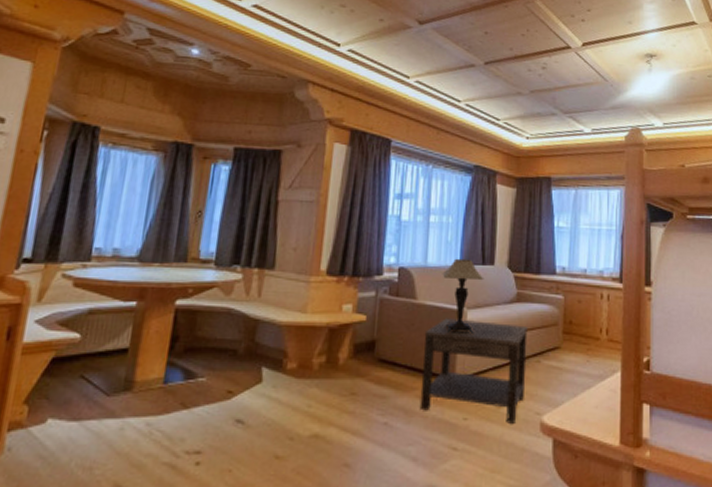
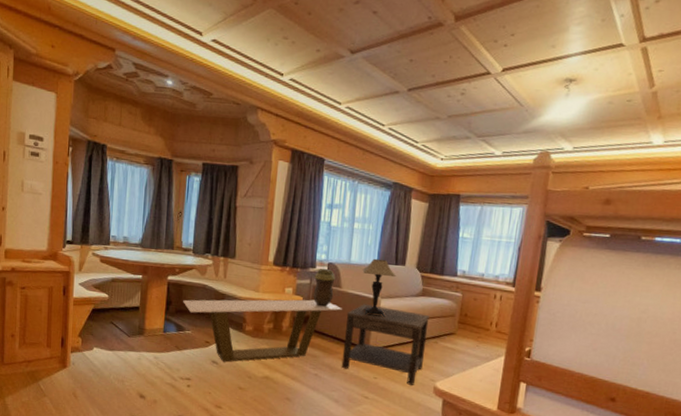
coffee table: none [196,318,420,420] -> present [183,299,343,362]
decorative urn: none [379,276,408,326] -> present [313,269,335,307]

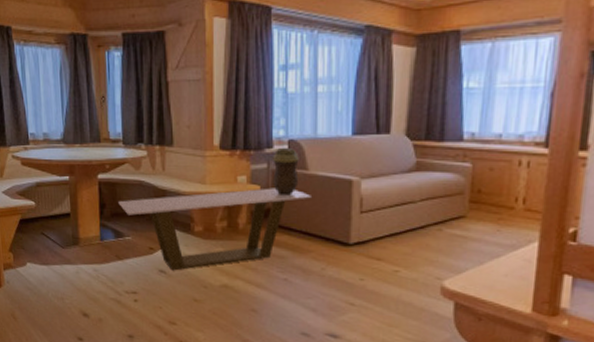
side table: present [341,304,430,385] -> none [316,188,428,286]
table lamp: present [362,258,396,318] -> none [333,128,379,204]

